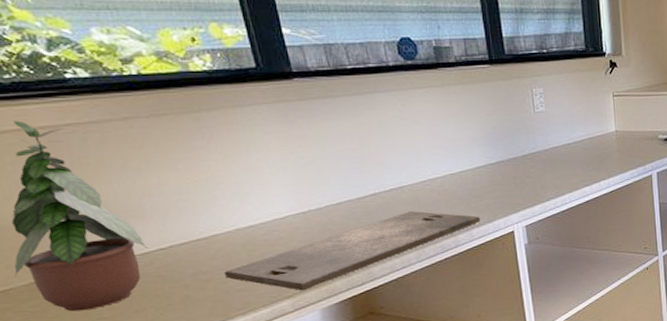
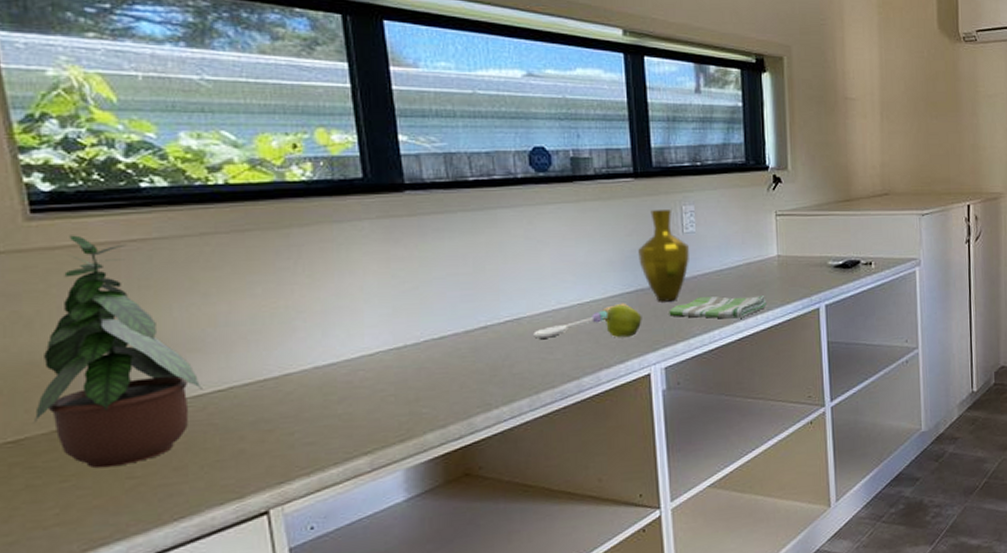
cutting board: present [225,211,480,291] -> none [292,348,610,446]
spoon: none [415,172,492,203] -> present [533,303,628,339]
apple: none [471,174,505,202] -> present [602,304,642,338]
vase: none [497,92,541,172] -> present [638,210,689,302]
dish towel: none [526,165,609,185] -> present [669,296,768,319]

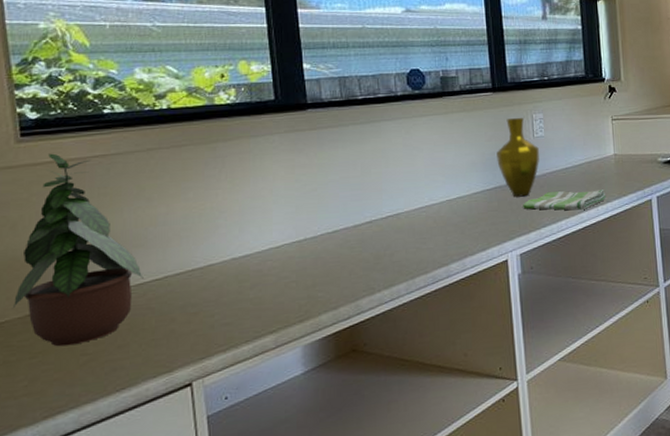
spoon: present [533,303,628,339] -> none [410,198,488,231]
apple: present [602,304,642,338] -> none [467,199,500,229]

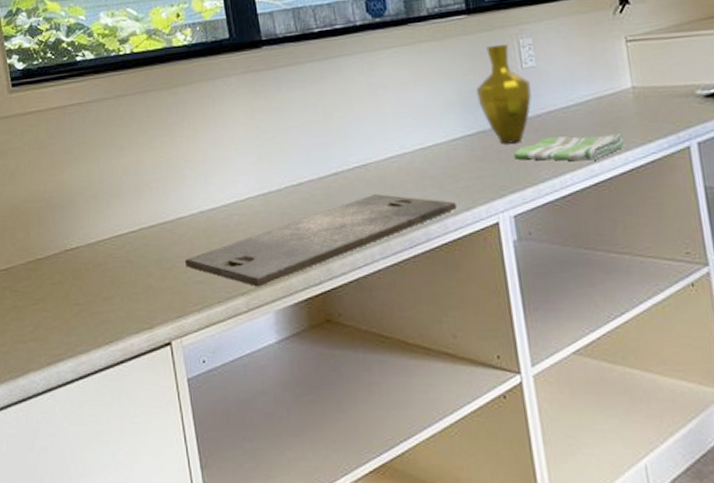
potted plant: present [13,153,144,347] -> none [17,102,121,295]
cutting board: none [213,239,474,325] -> present [185,194,456,287]

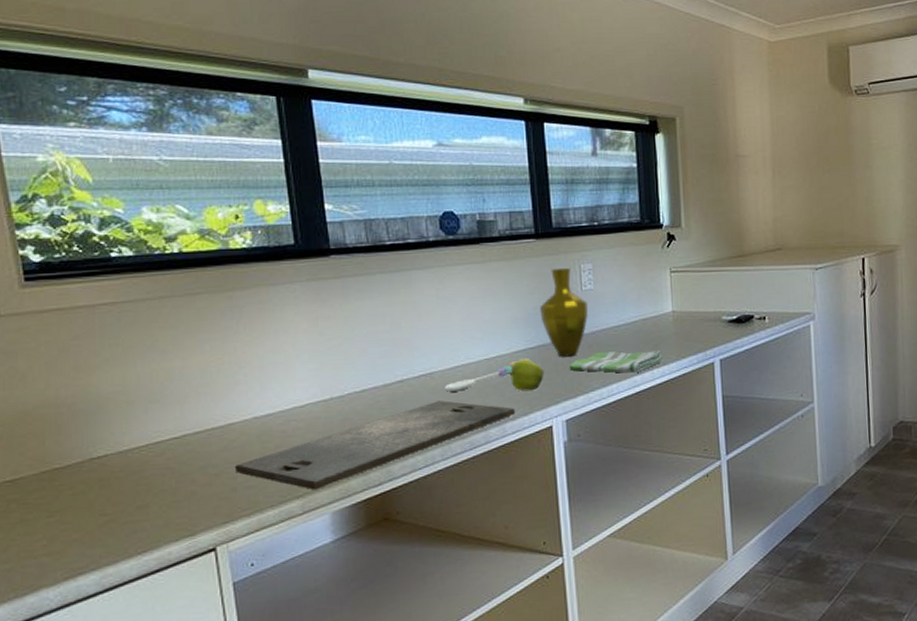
spoon: none [380,146,471,185] -> present [445,358,531,392]
apple: none [445,147,486,184] -> present [507,359,544,392]

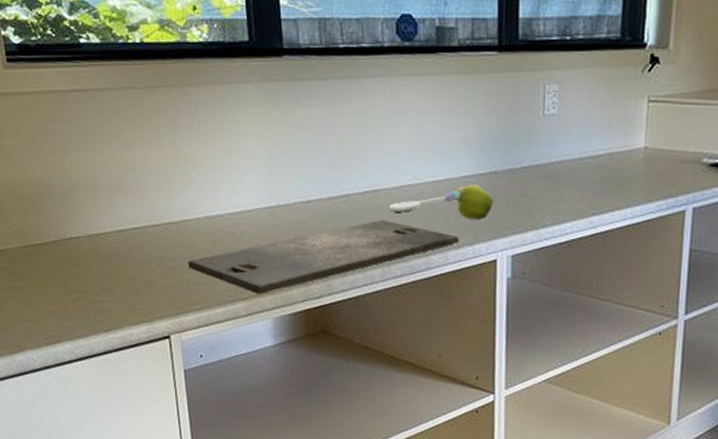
vase: present [540,268,588,357] -> none [495,88,548,188]
dish towel: present [569,350,664,373] -> none [521,186,628,213]

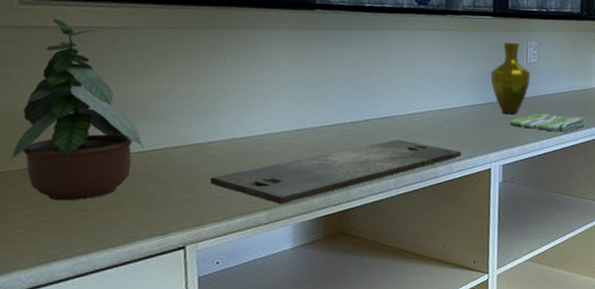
potted plant: none [14,83,124,281] -> present [11,18,144,201]
spoon: present [389,184,481,212] -> none [404,112,479,133]
apple: present [455,185,494,220] -> none [458,113,489,139]
vase: none [495,88,548,188] -> present [490,43,530,115]
dish towel: none [521,186,628,213] -> present [510,113,587,132]

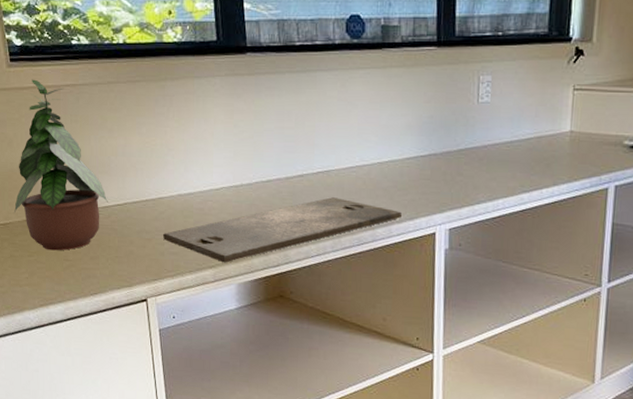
vase: present [490,43,530,115] -> none [434,79,482,168]
dish towel: present [510,113,587,132] -> none [457,166,555,190]

